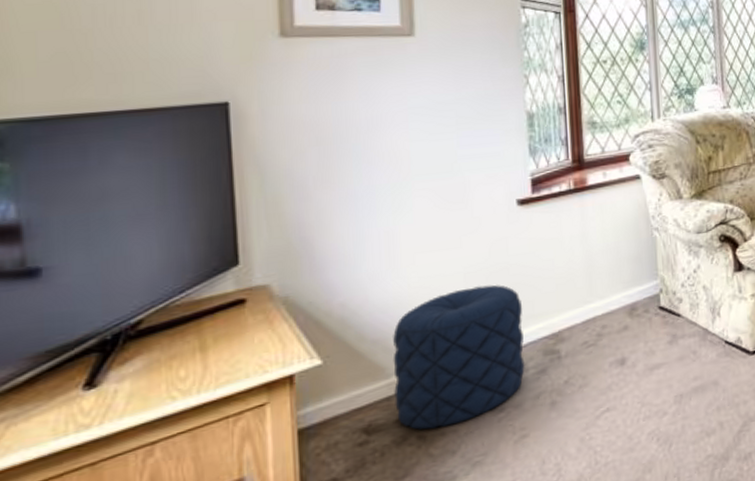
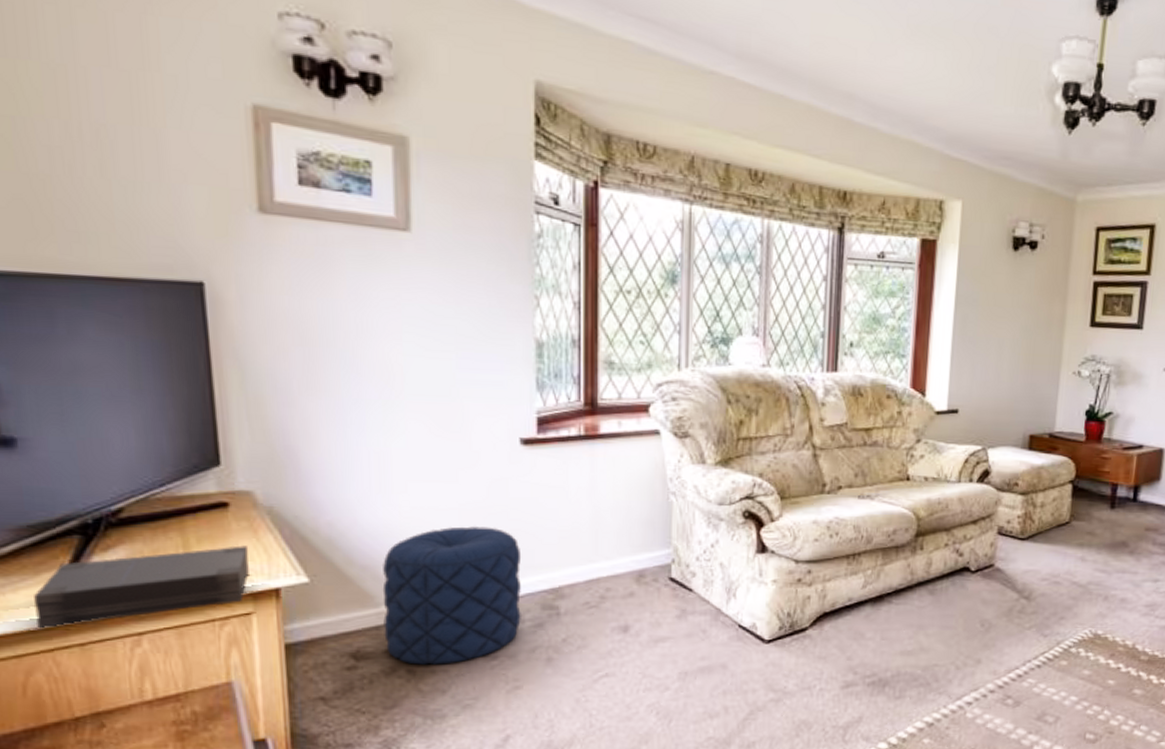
game console: none [45,338,264,455] -> present [33,545,249,629]

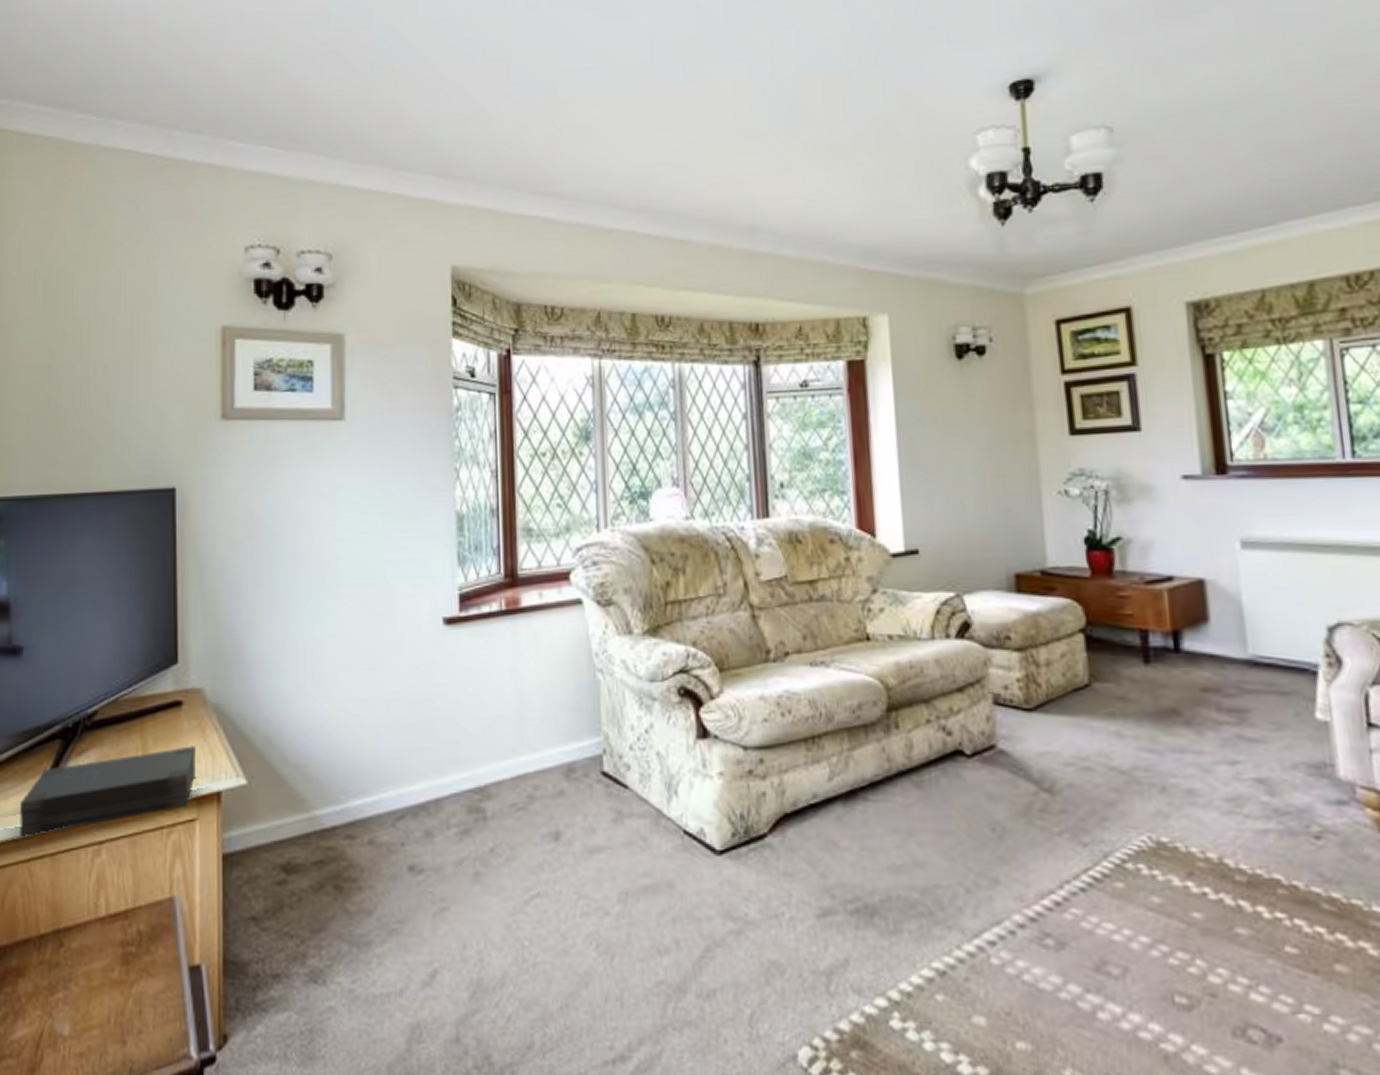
pouf: present [382,526,523,665] -> none [313,717,448,879]

